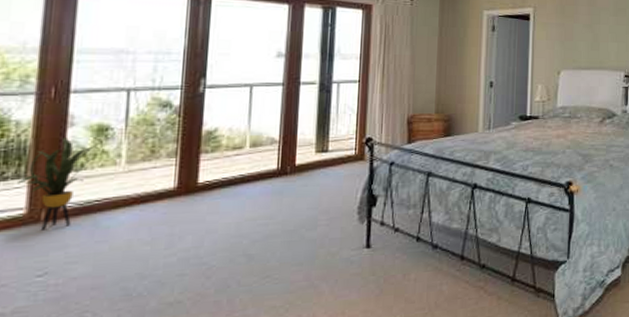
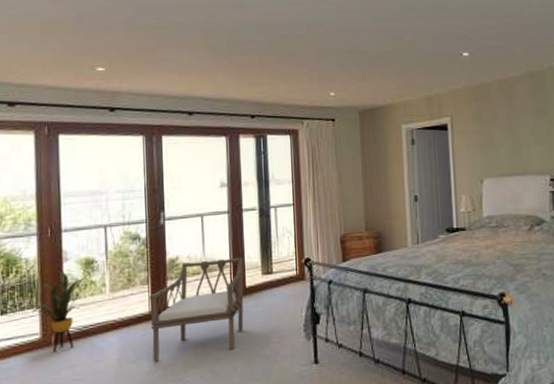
armchair: none [173,132,296,243] -> present [149,256,244,362]

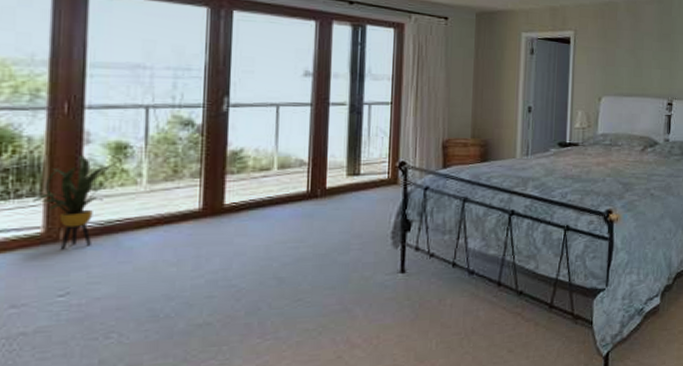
armchair: present [149,256,244,362] -> none [200,154,326,265]

